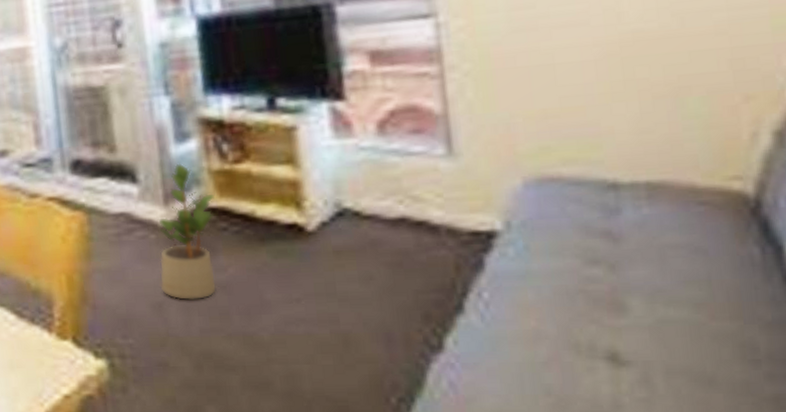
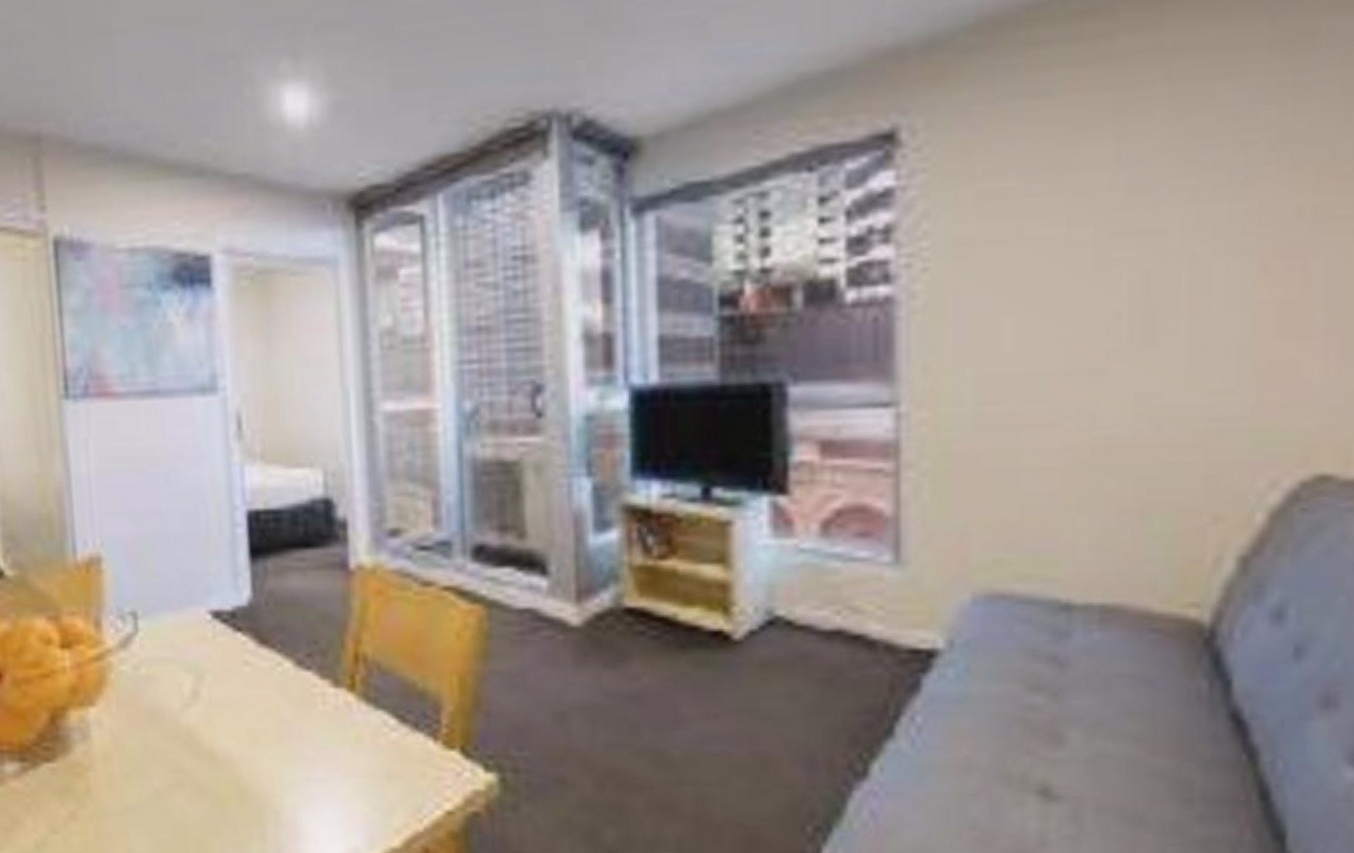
potted plant: present [158,163,216,300] -> none [564,555,633,710]

